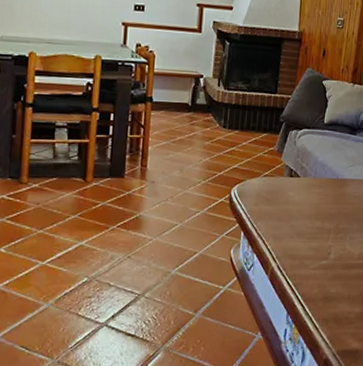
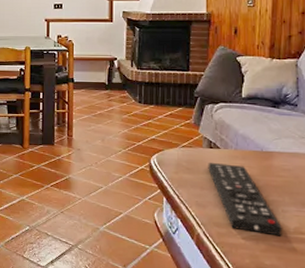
remote control: none [287,191,348,264] -> present [208,162,282,237]

